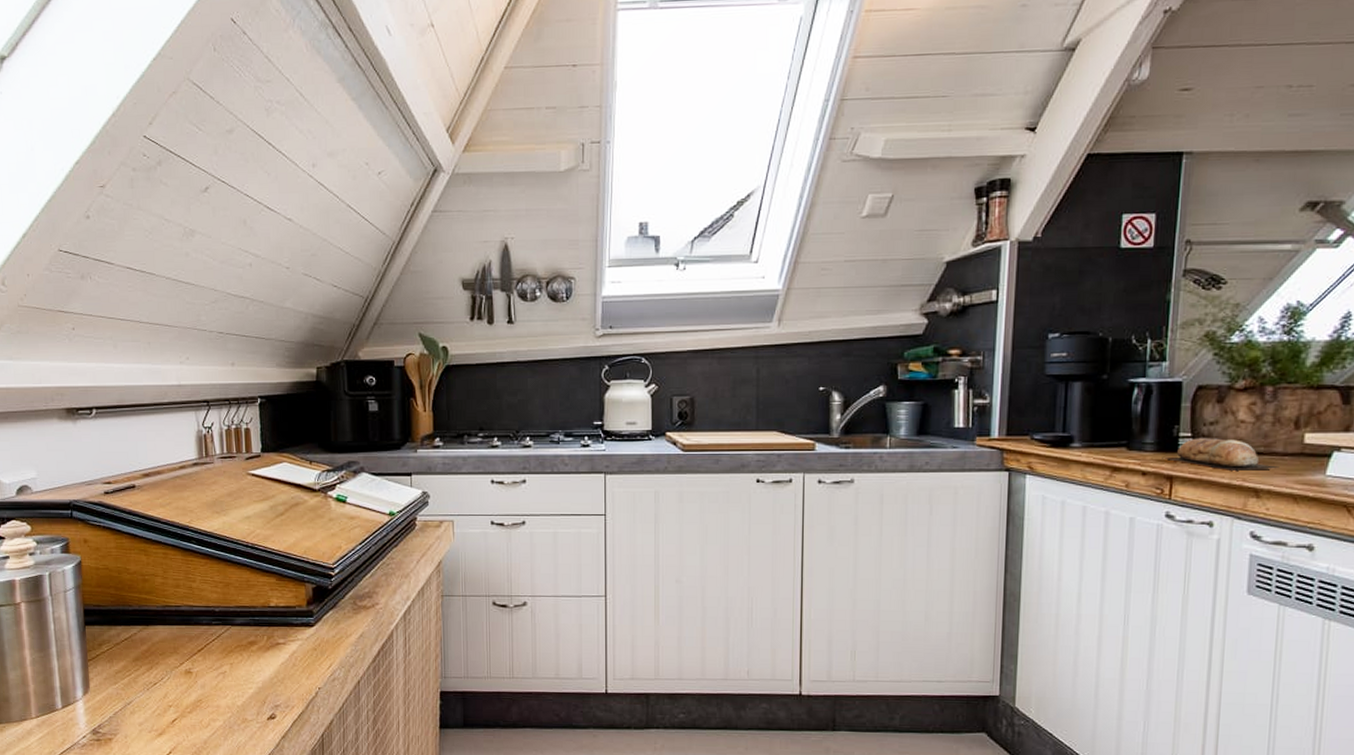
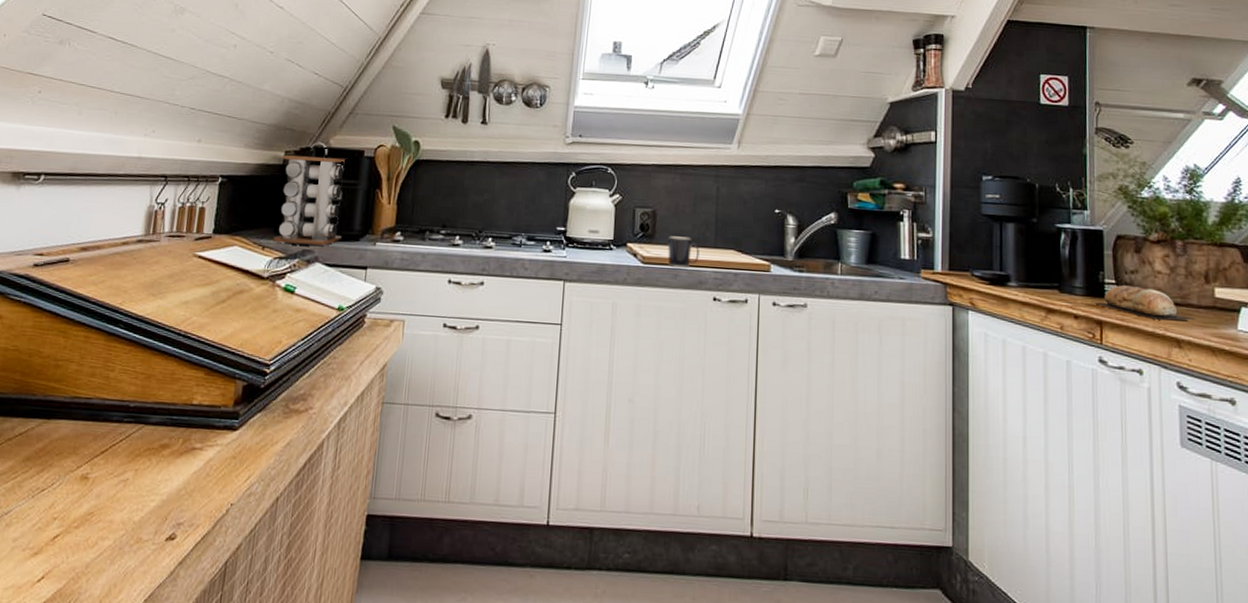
spice rack: none [314,356,385,457] -> present [273,142,348,246]
mug: none [707,422,741,454] -> present [667,236,700,269]

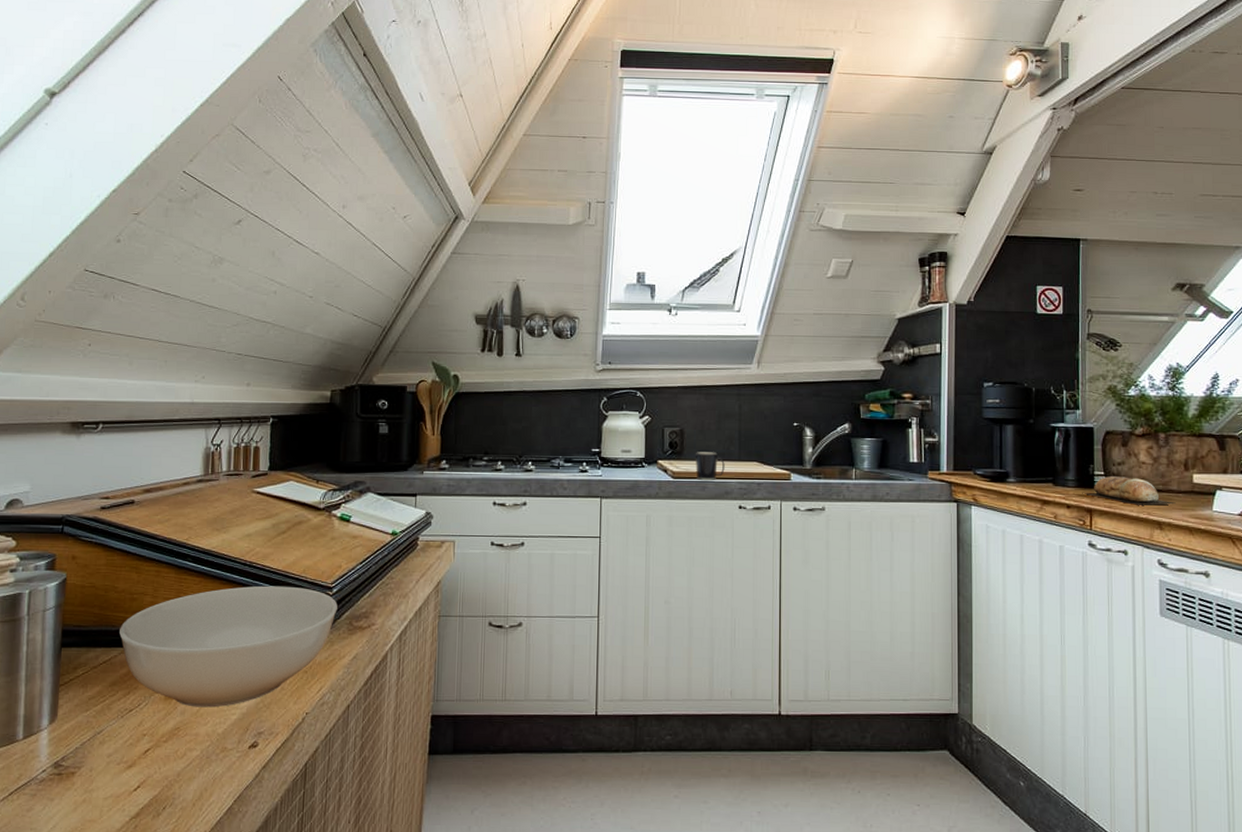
bowl: none [39,358,274,492] -> present [119,585,338,708]
spice rack: present [273,142,348,246] -> none [326,380,392,478]

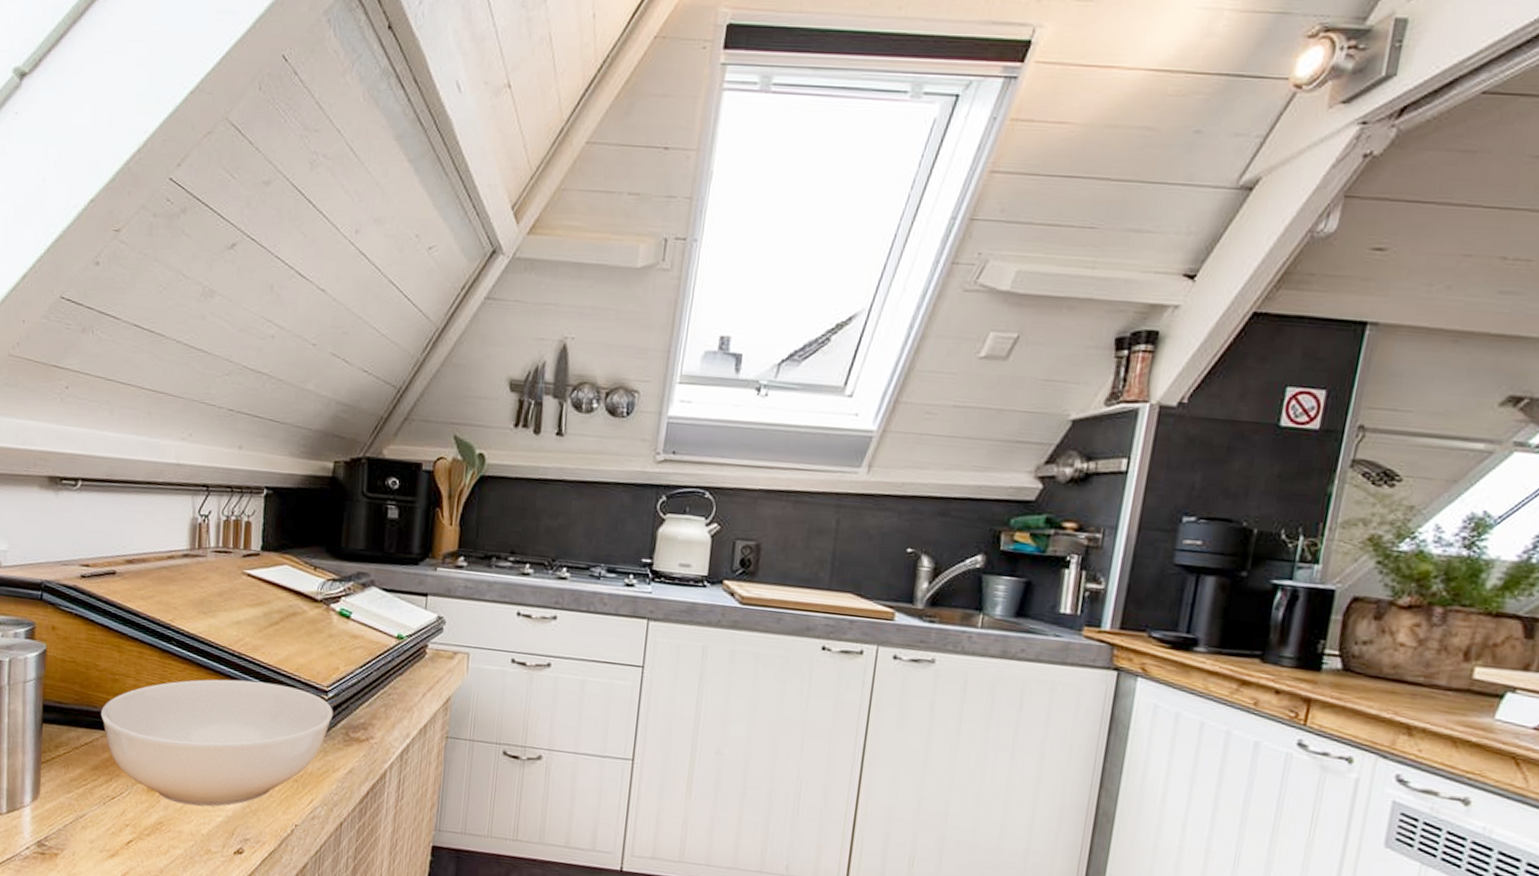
mug: present [695,452,725,481] -> none [771,574,810,613]
bread loaf: present [1082,476,1176,506] -> none [1301,657,1440,705]

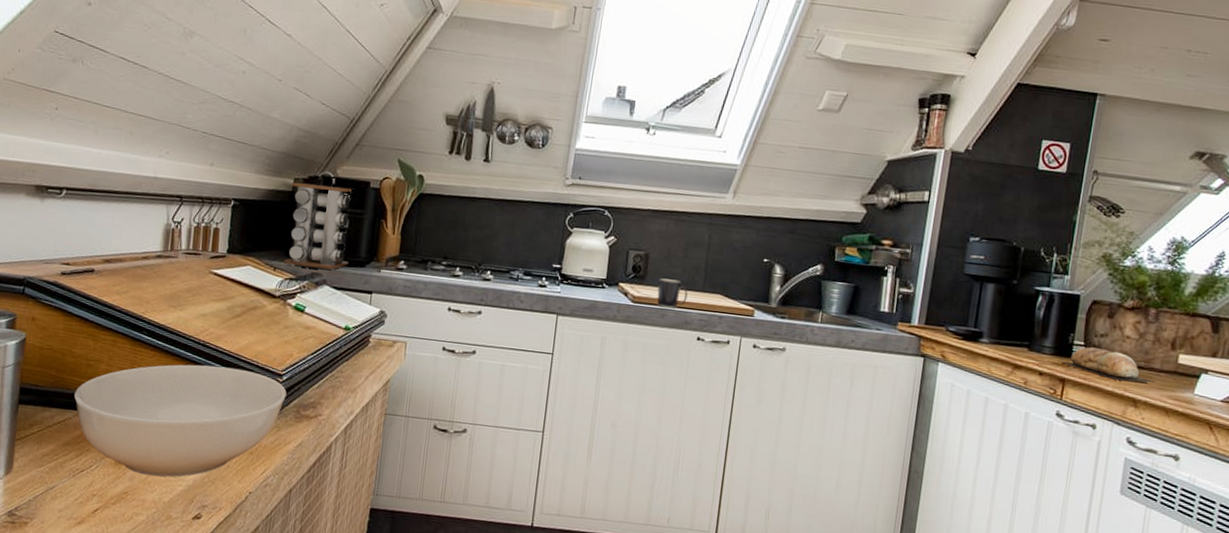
spice rack: none [325,452,404,569] -> present [283,171,354,270]
mug: none [771,574,810,613] -> present [656,278,688,310]
bread loaf: none [1301,657,1440,705] -> present [1057,347,1156,384]

